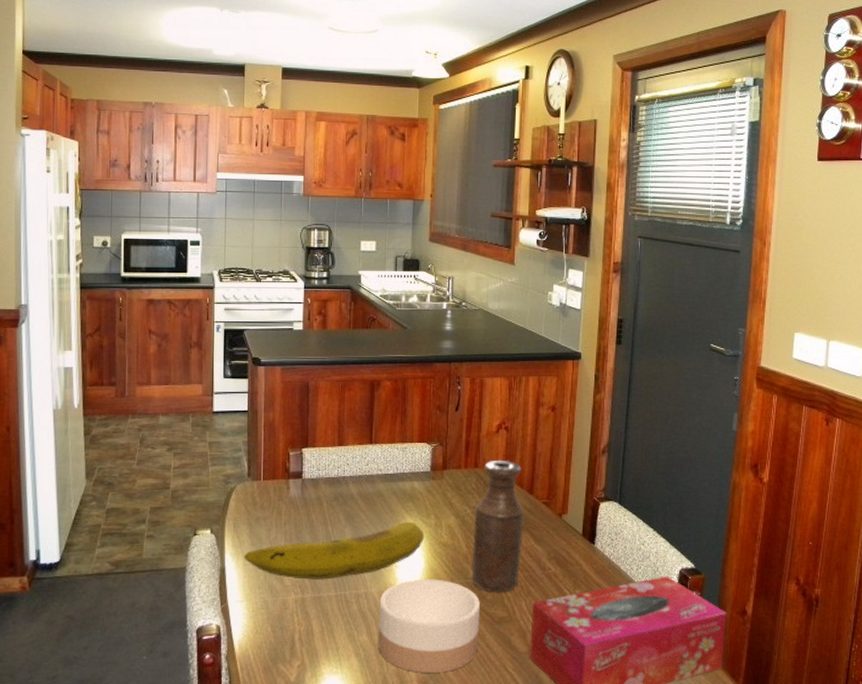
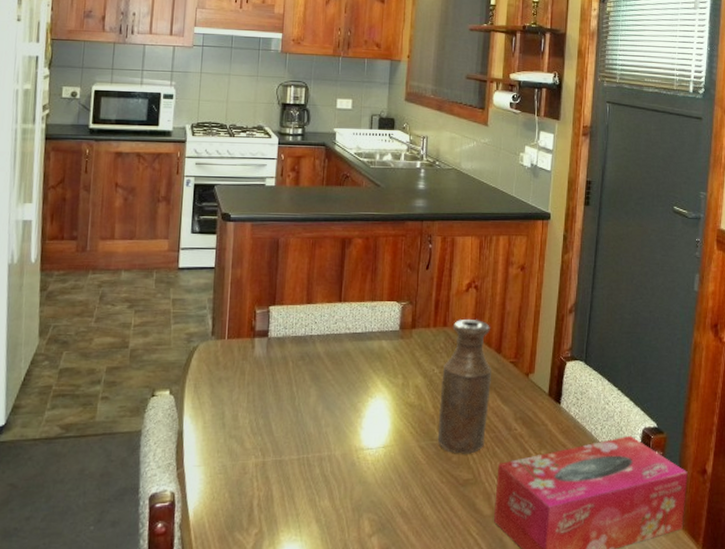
fruit: present [244,521,425,580] -> none [203,381,391,442]
bowl: present [377,579,480,673] -> none [339,440,445,539]

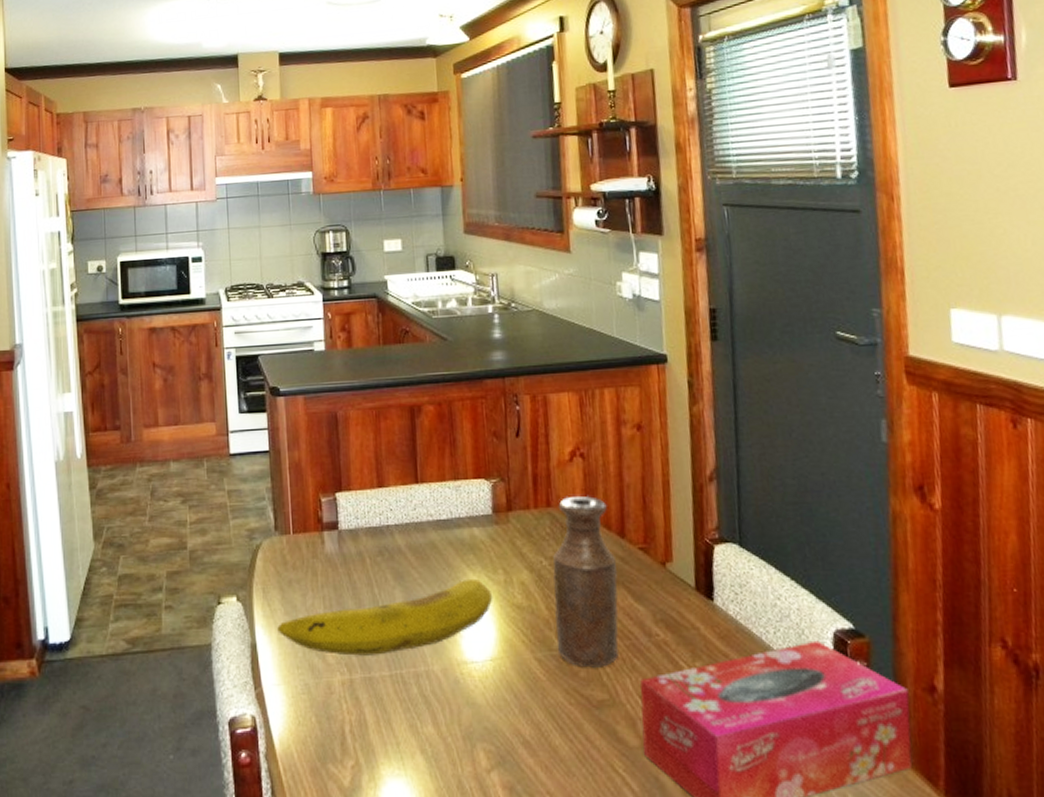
fruit: none [203,381,391,442] -> present [277,578,493,656]

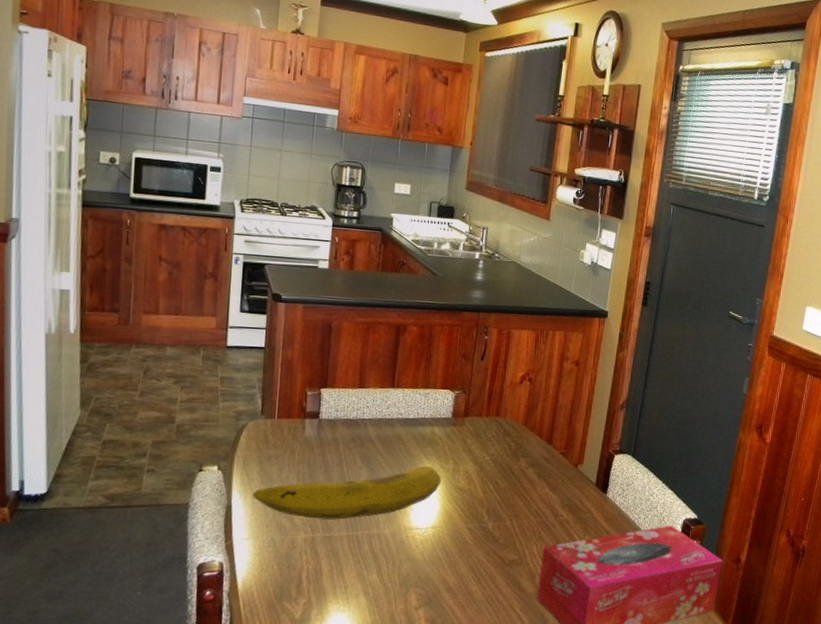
bottle: present [553,495,619,668] -> none [485,410,542,537]

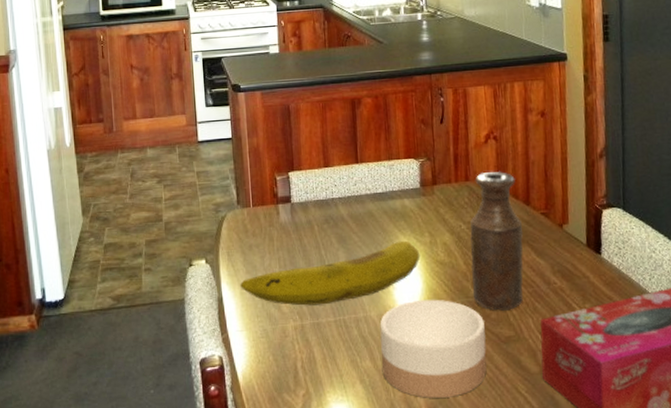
bowl: none [387,521,492,612] -> present [380,299,487,398]
bottle: none [485,410,542,537] -> present [470,170,524,311]

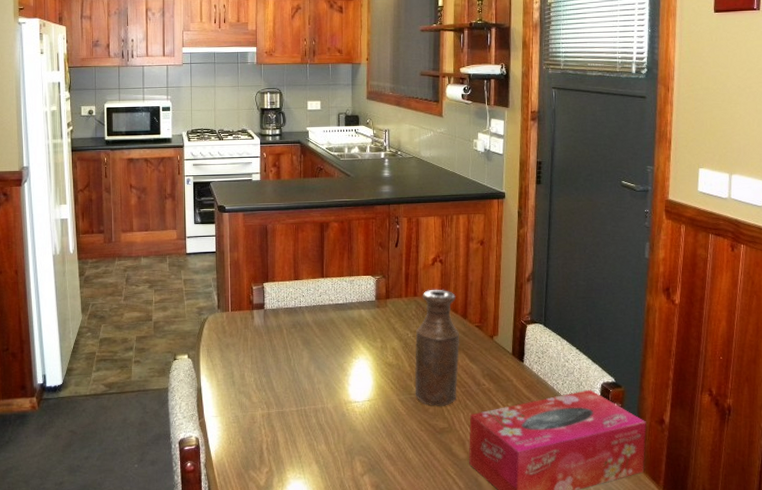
fruit: present [240,240,420,306] -> none [217,345,372,397]
bowl: present [380,299,487,398] -> none [335,395,424,477]

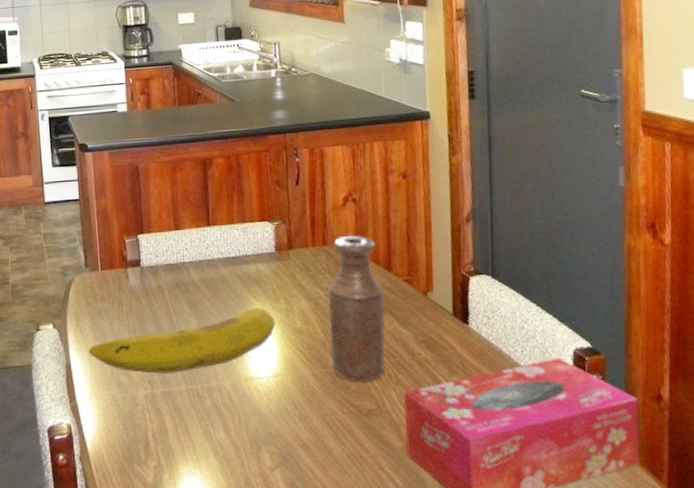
fruit: none [217,345,372,397] -> present [88,307,276,374]

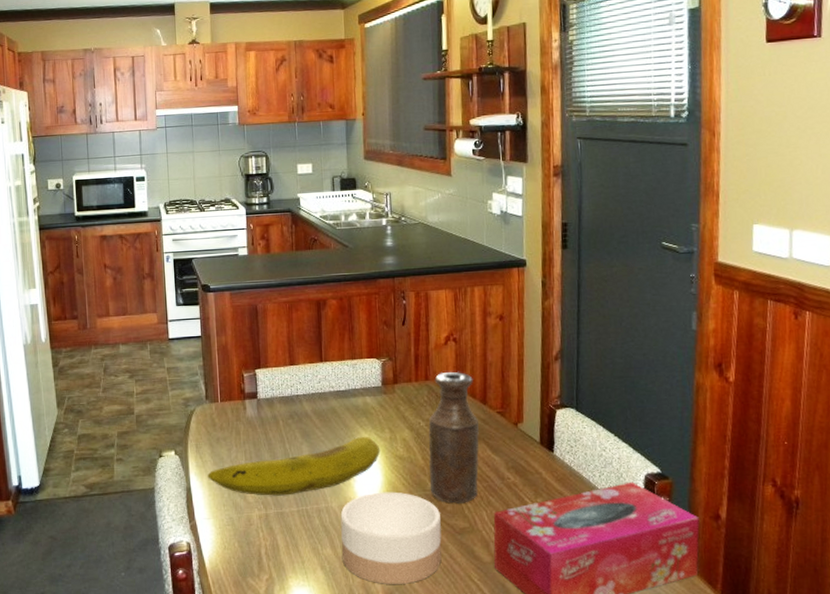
bowl: none [234,369,347,473] -> present [340,491,442,584]

